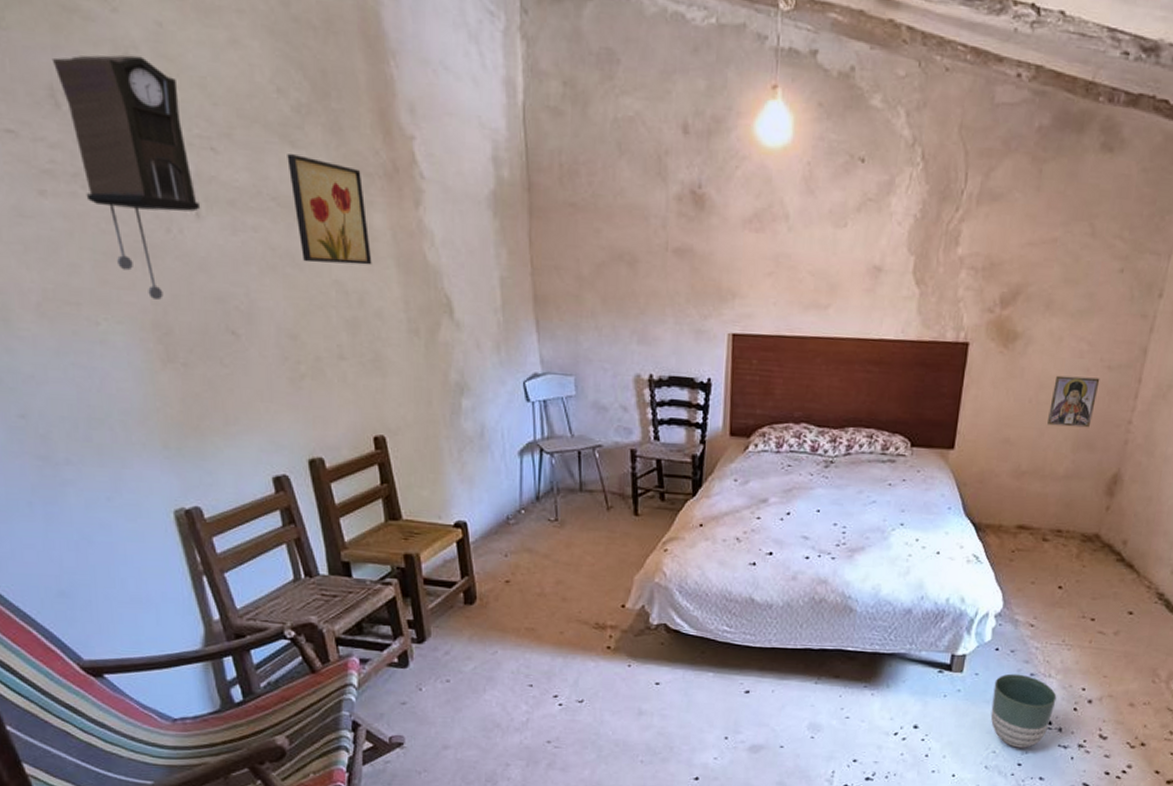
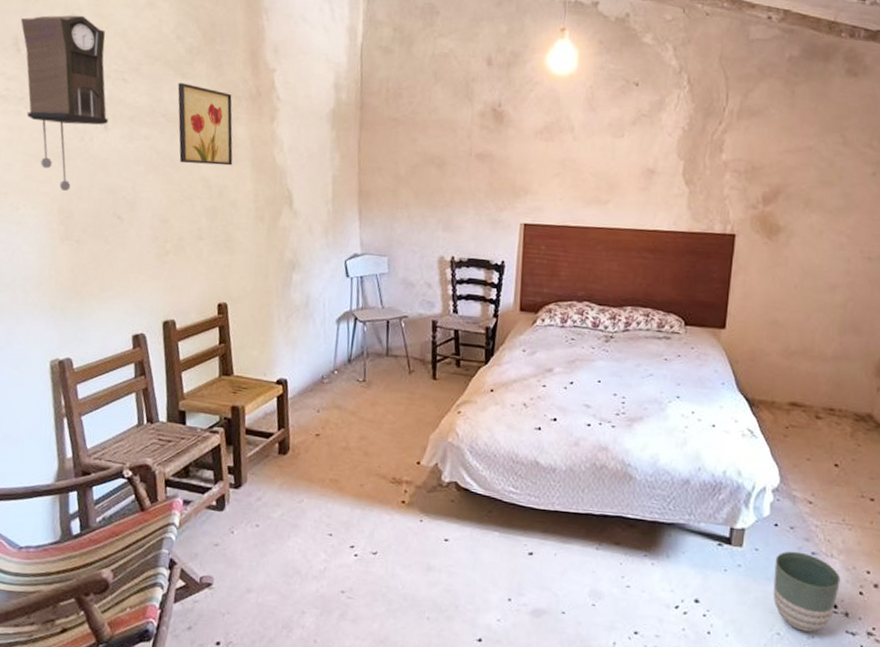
religious icon: present [1047,375,1100,428] -> none [813,264,861,313]

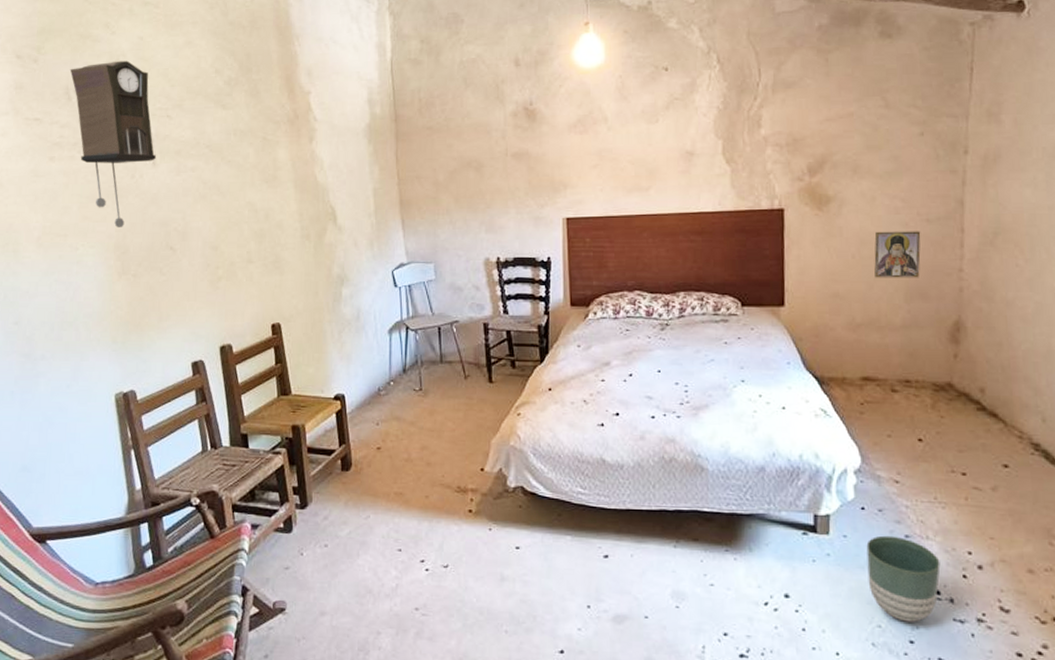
wall art: present [177,83,233,166] -> none [219,114,276,191]
religious icon: none [813,264,861,313] -> present [874,231,921,278]

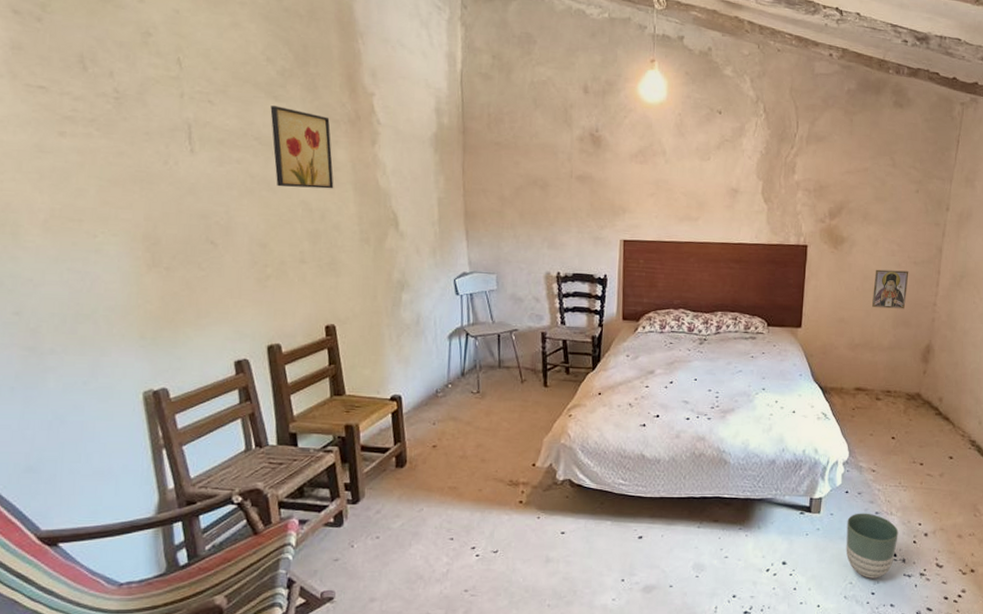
pendulum clock: present [70,60,157,227] -> none [85,32,195,217]
wall art: none [219,114,276,191] -> present [270,106,334,189]

